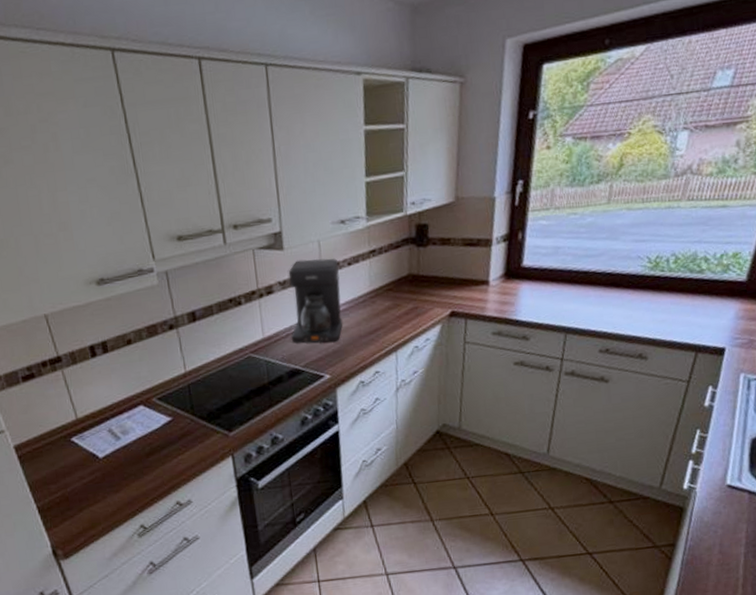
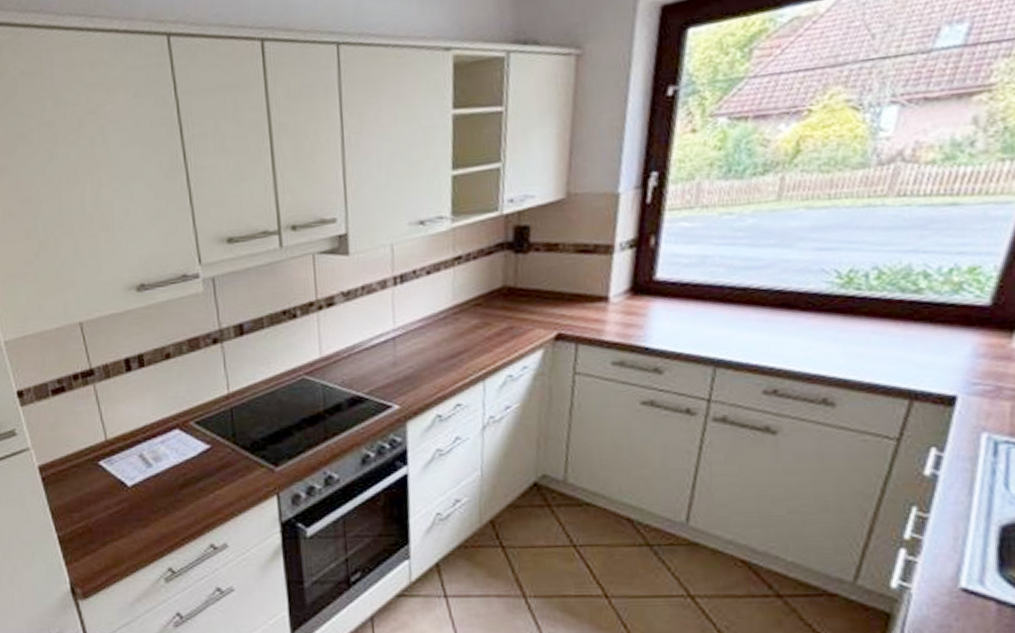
coffee maker: present [288,258,343,343] -> none [353,265,418,366]

